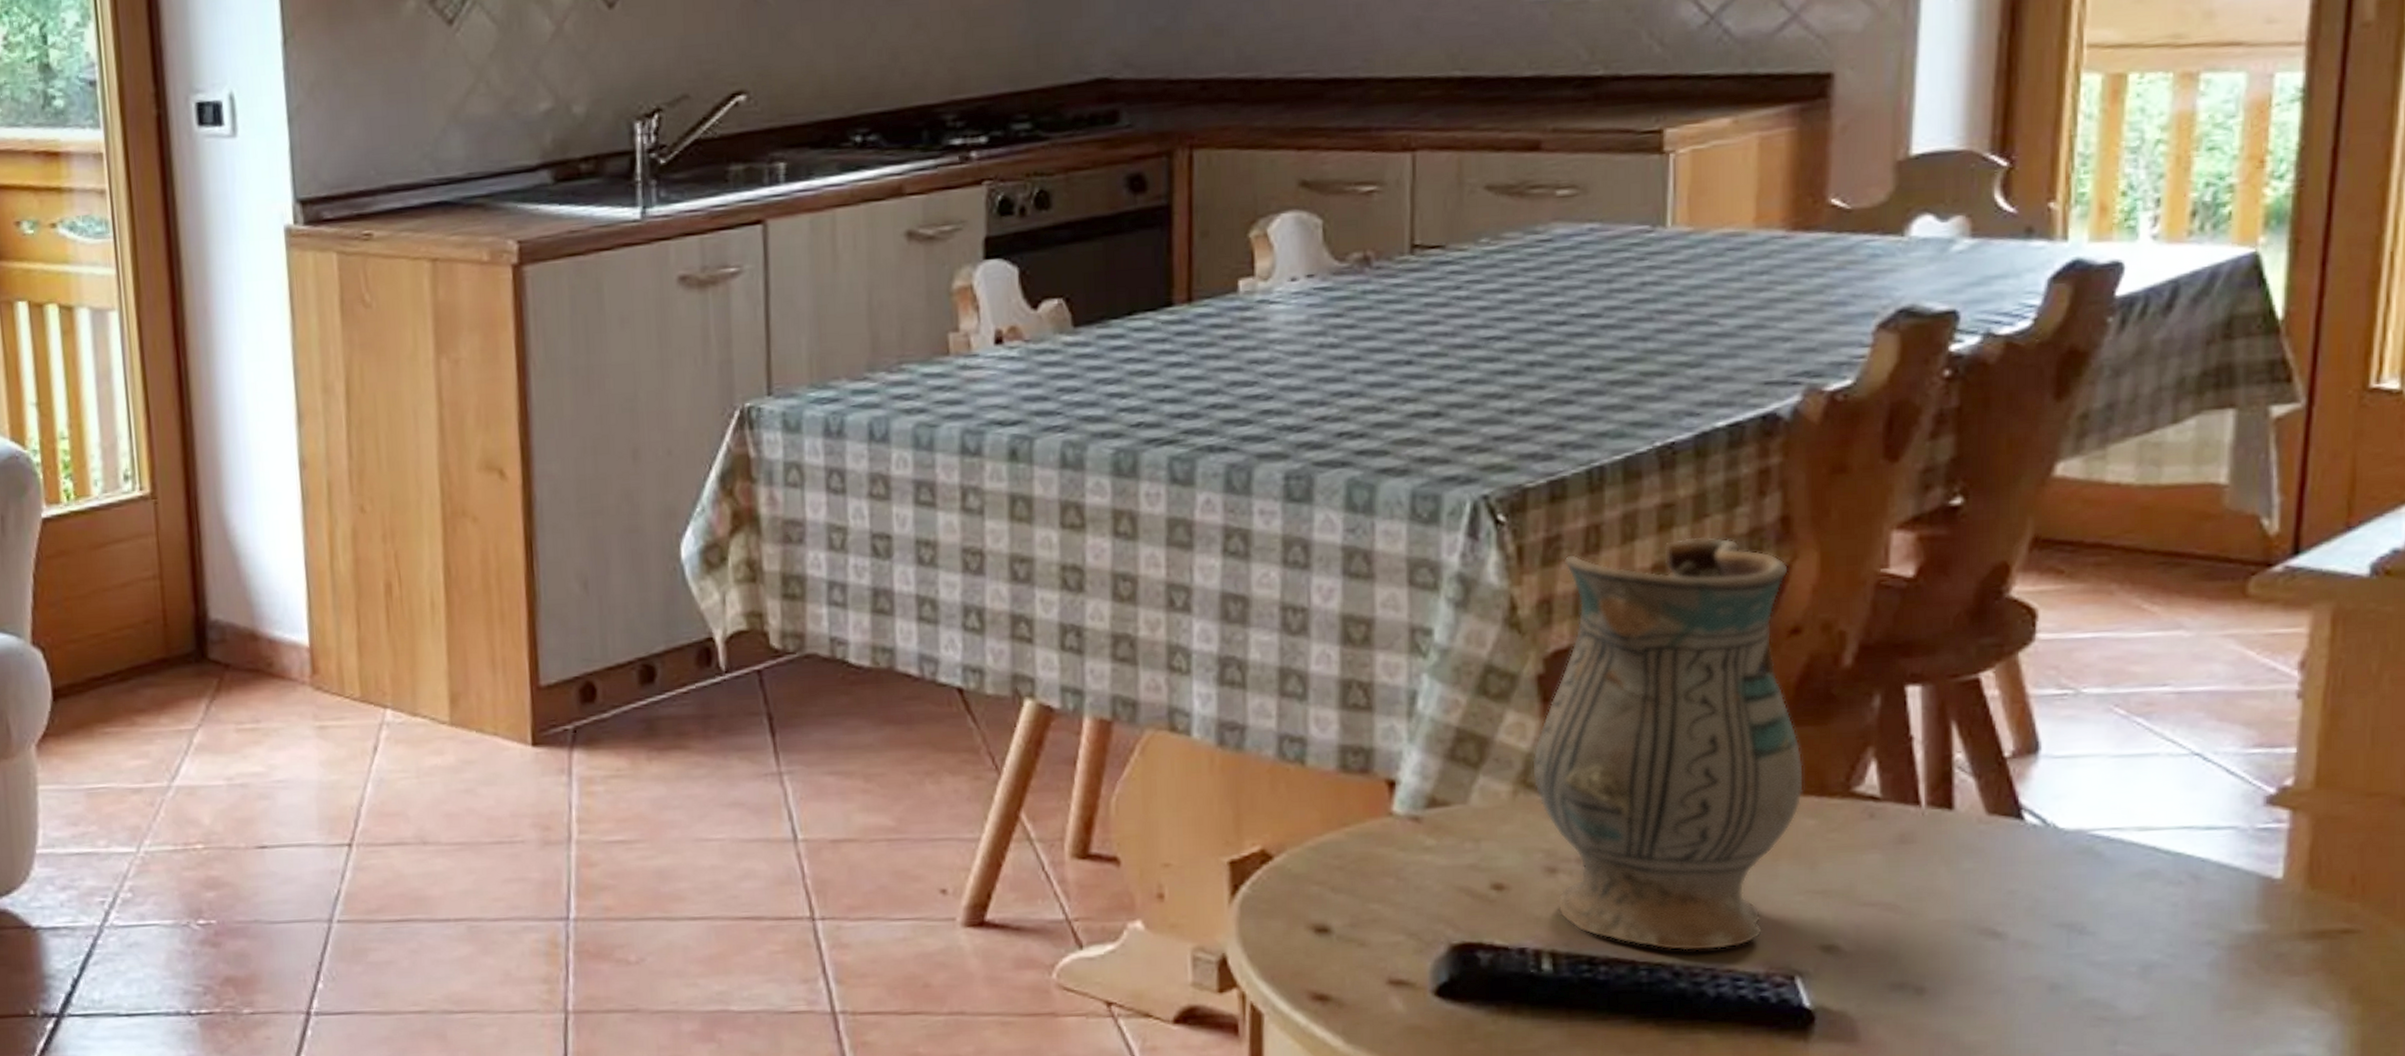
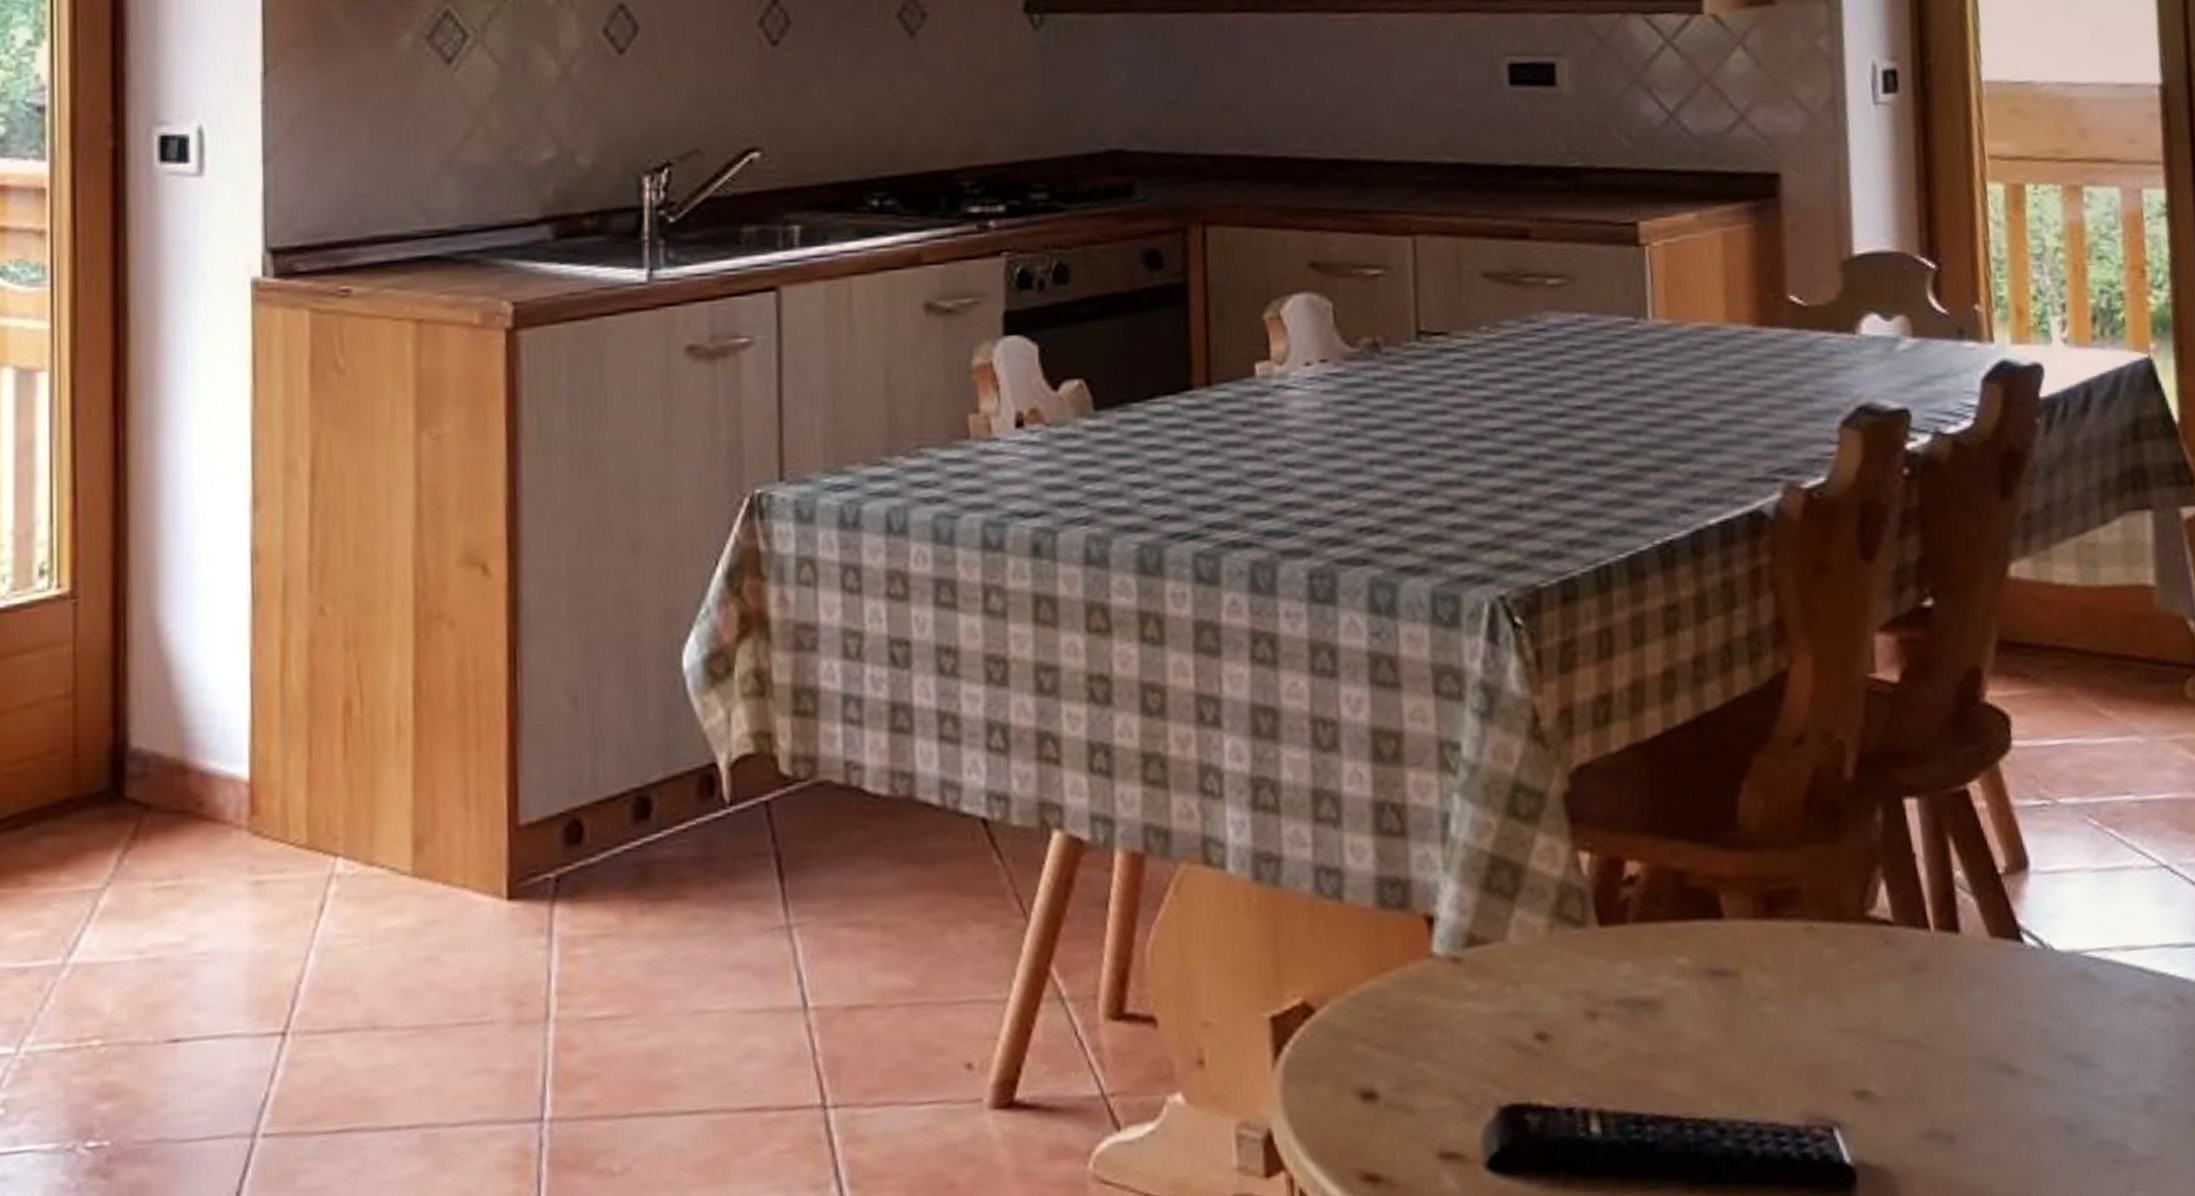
ceramic pitcher: present [1531,536,1805,952] -> none [1565,640,1822,1104]

